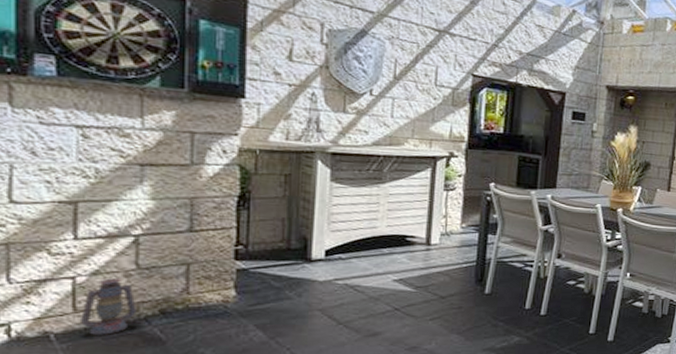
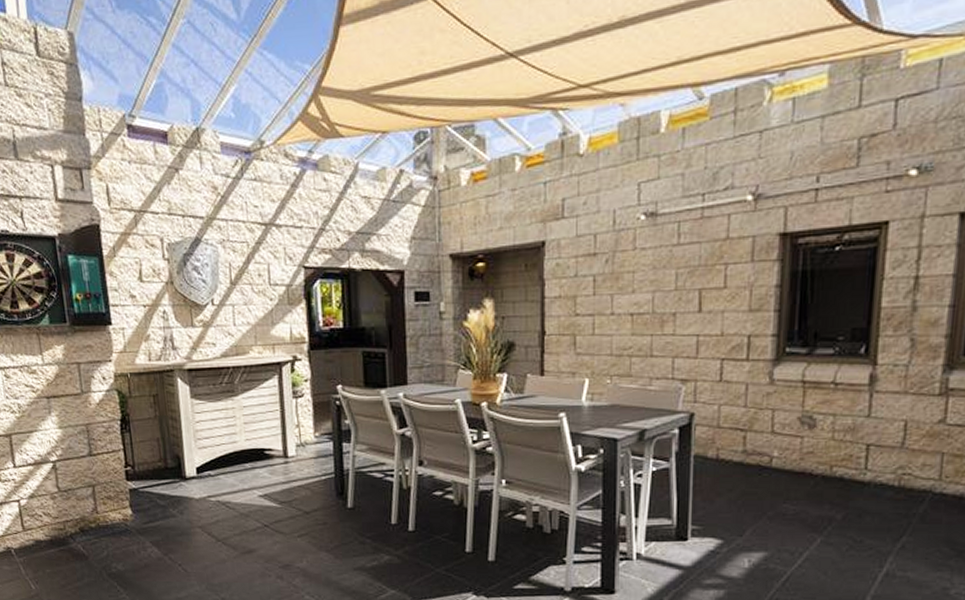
lantern: present [81,278,137,335] -> none [28,501,64,550]

